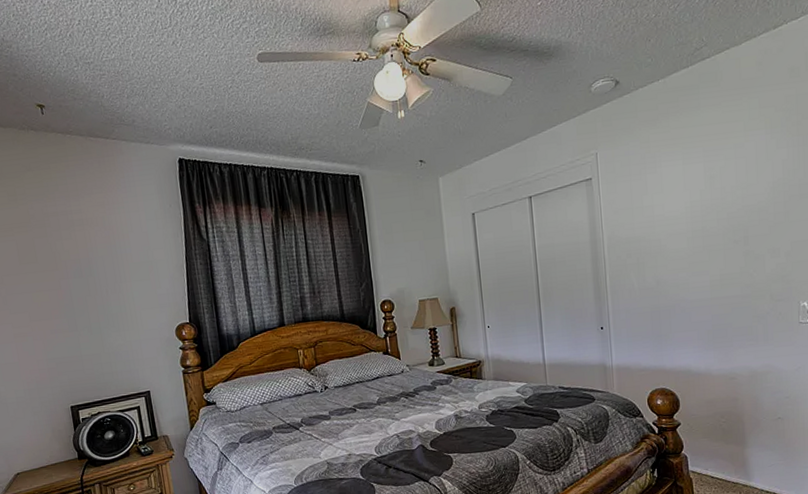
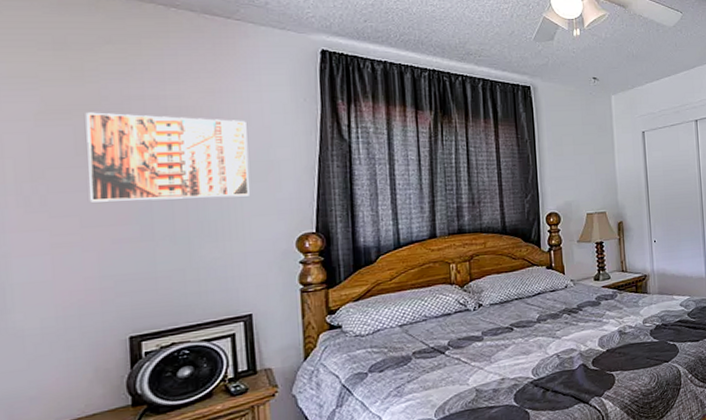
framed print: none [21,227,138,301] -> present [85,112,250,202]

